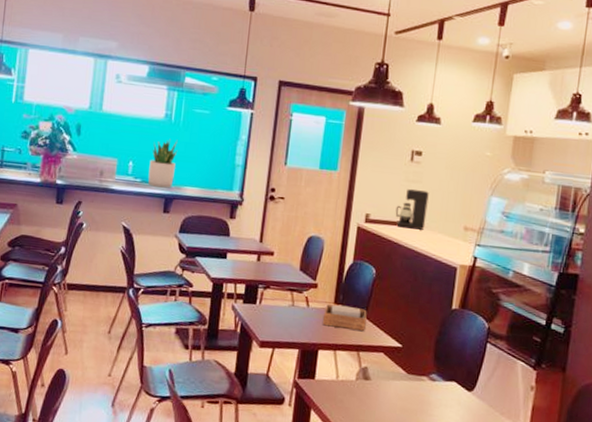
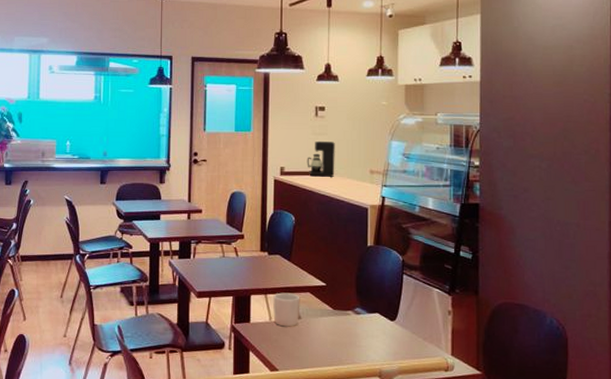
planter: present [148,139,178,189] -> none [84,118,109,162]
napkin holder: present [322,304,367,332] -> none [251,252,291,275]
mug: none [340,350,373,388] -> present [273,292,300,327]

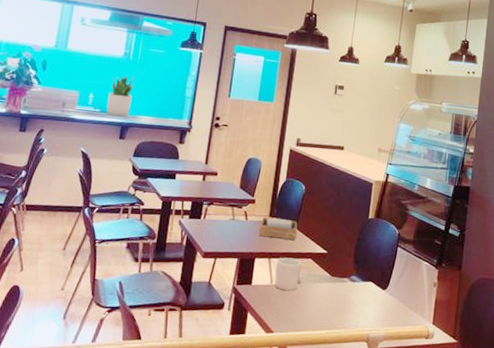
planter: none [84,118,109,162] -> present [106,74,135,118]
napkin holder: none [251,252,291,275] -> present [258,217,298,241]
coffee maker: present [307,140,335,177] -> none [321,117,350,152]

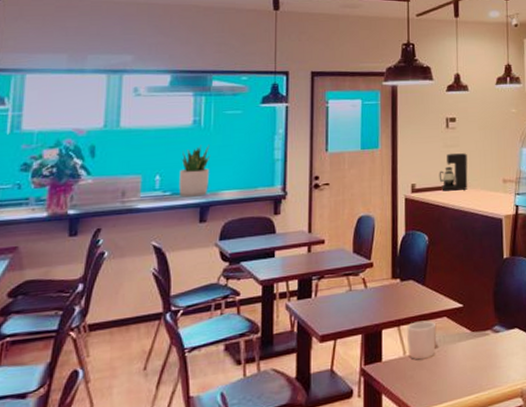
napkin holder: present [258,217,298,241] -> none [382,277,426,304]
coffee maker: none [321,117,350,152] -> present [439,153,468,191]

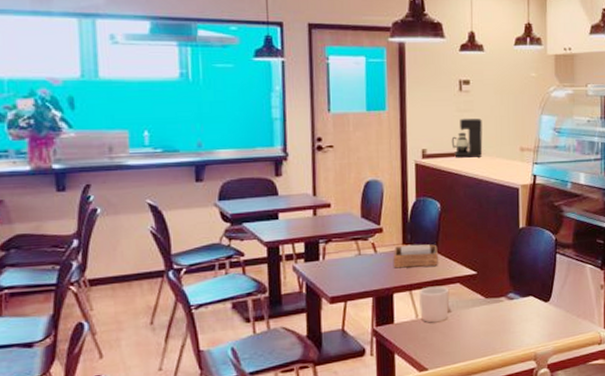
planter: present [179,144,211,198] -> none [169,100,203,155]
napkin holder: none [382,277,426,304] -> present [393,244,438,269]

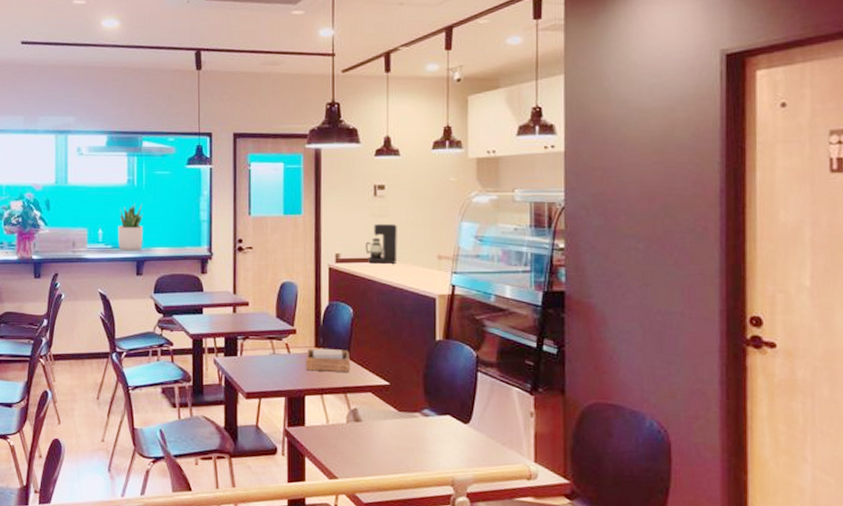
planter: none [169,100,203,155] -> present [118,203,144,251]
mug: present [419,286,450,323] -> none [330,392,361,431]

